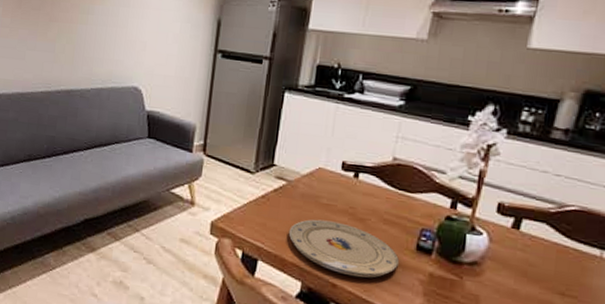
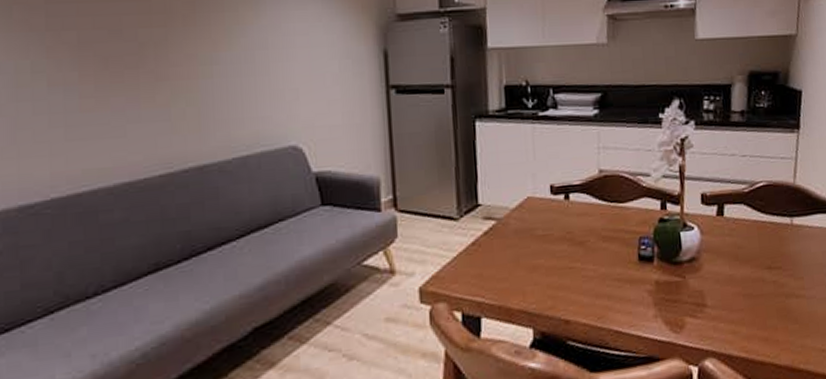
plate: present [288,219,400,278] -> none [508,251,626,307]

